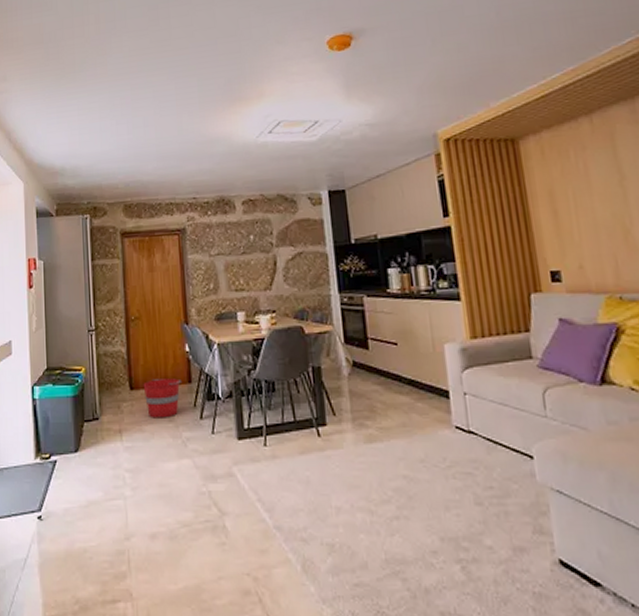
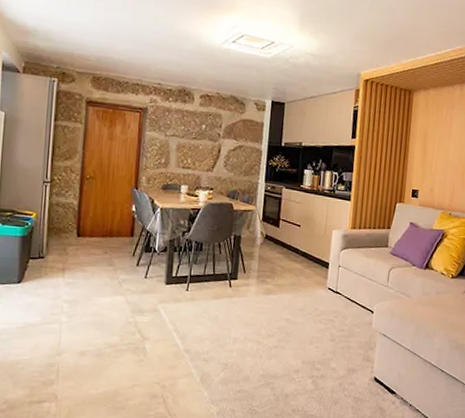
bucket: present [143,378,181,418] -> none [89,230,124,263]

